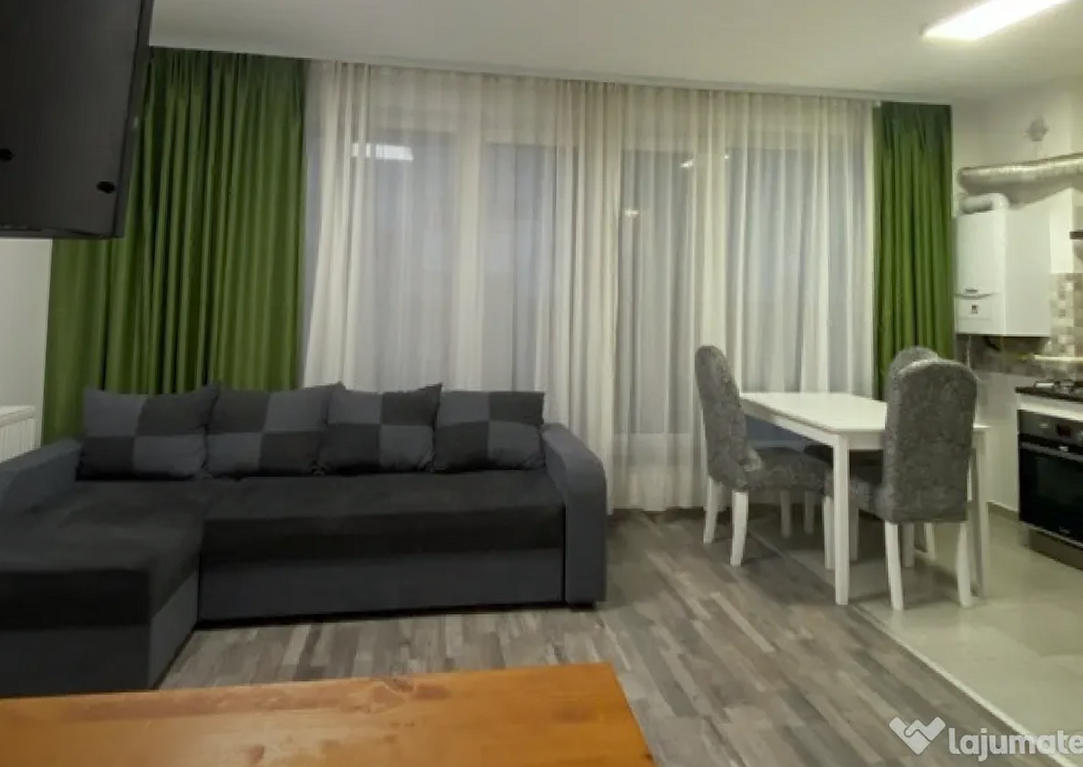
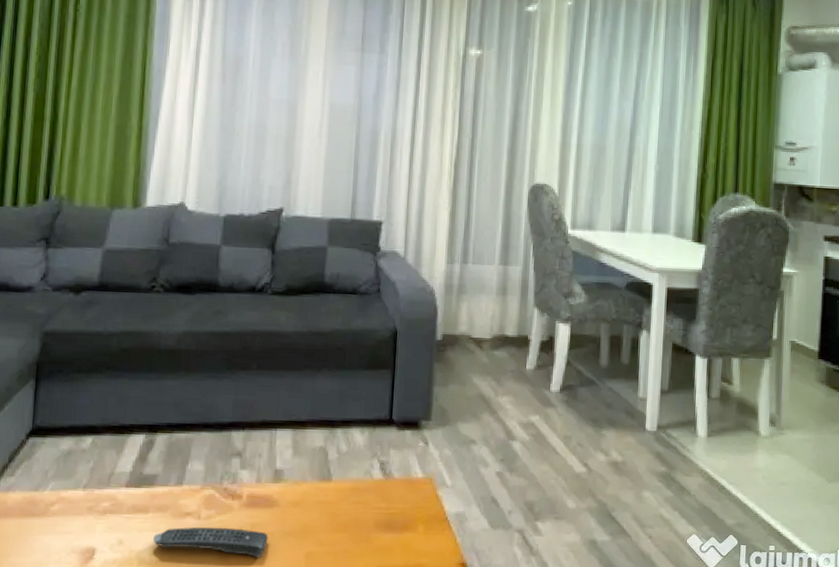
remote control: none [322,721,442,753] -> present [152,527,268,558]

